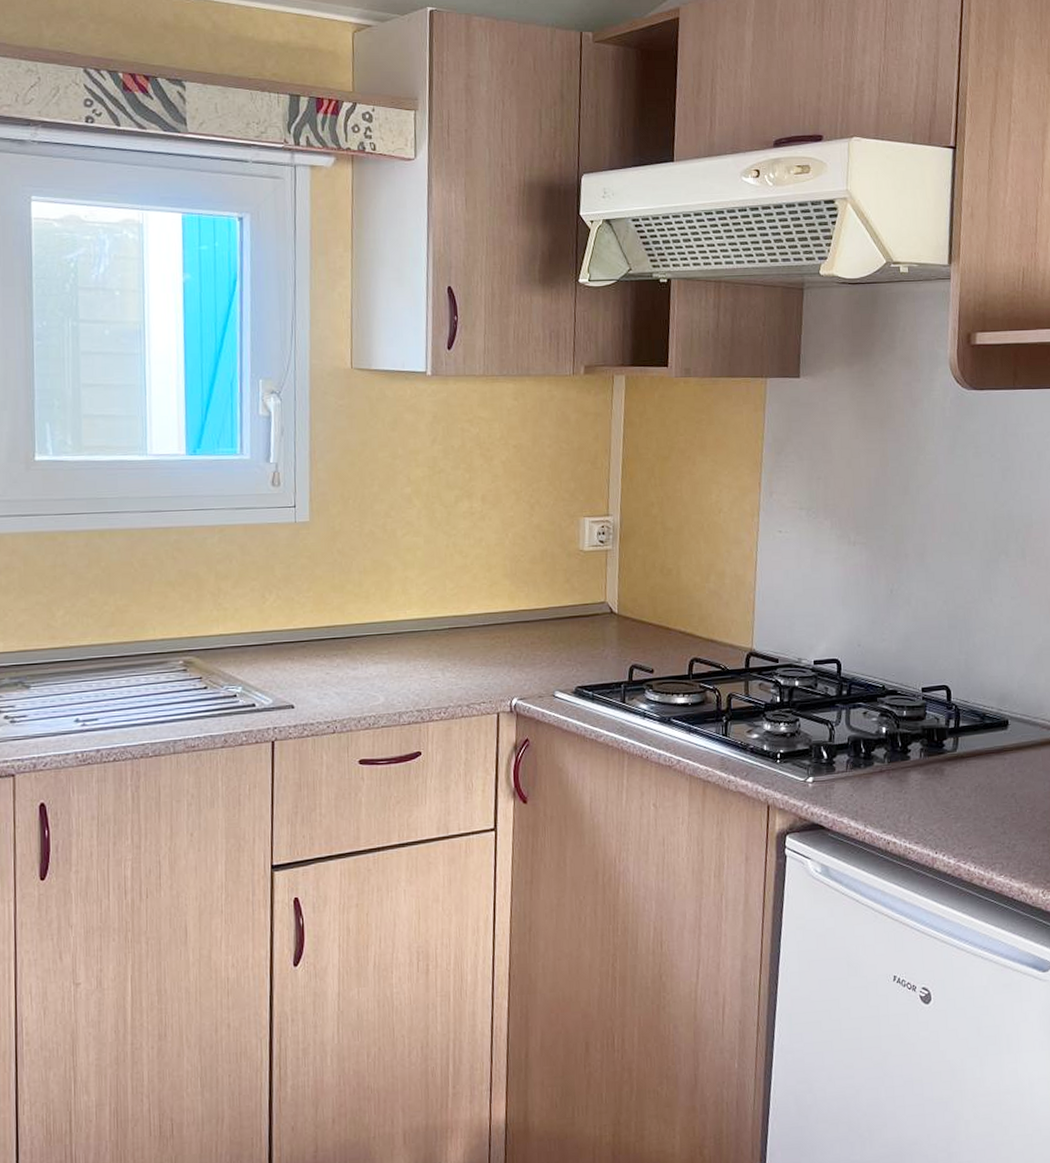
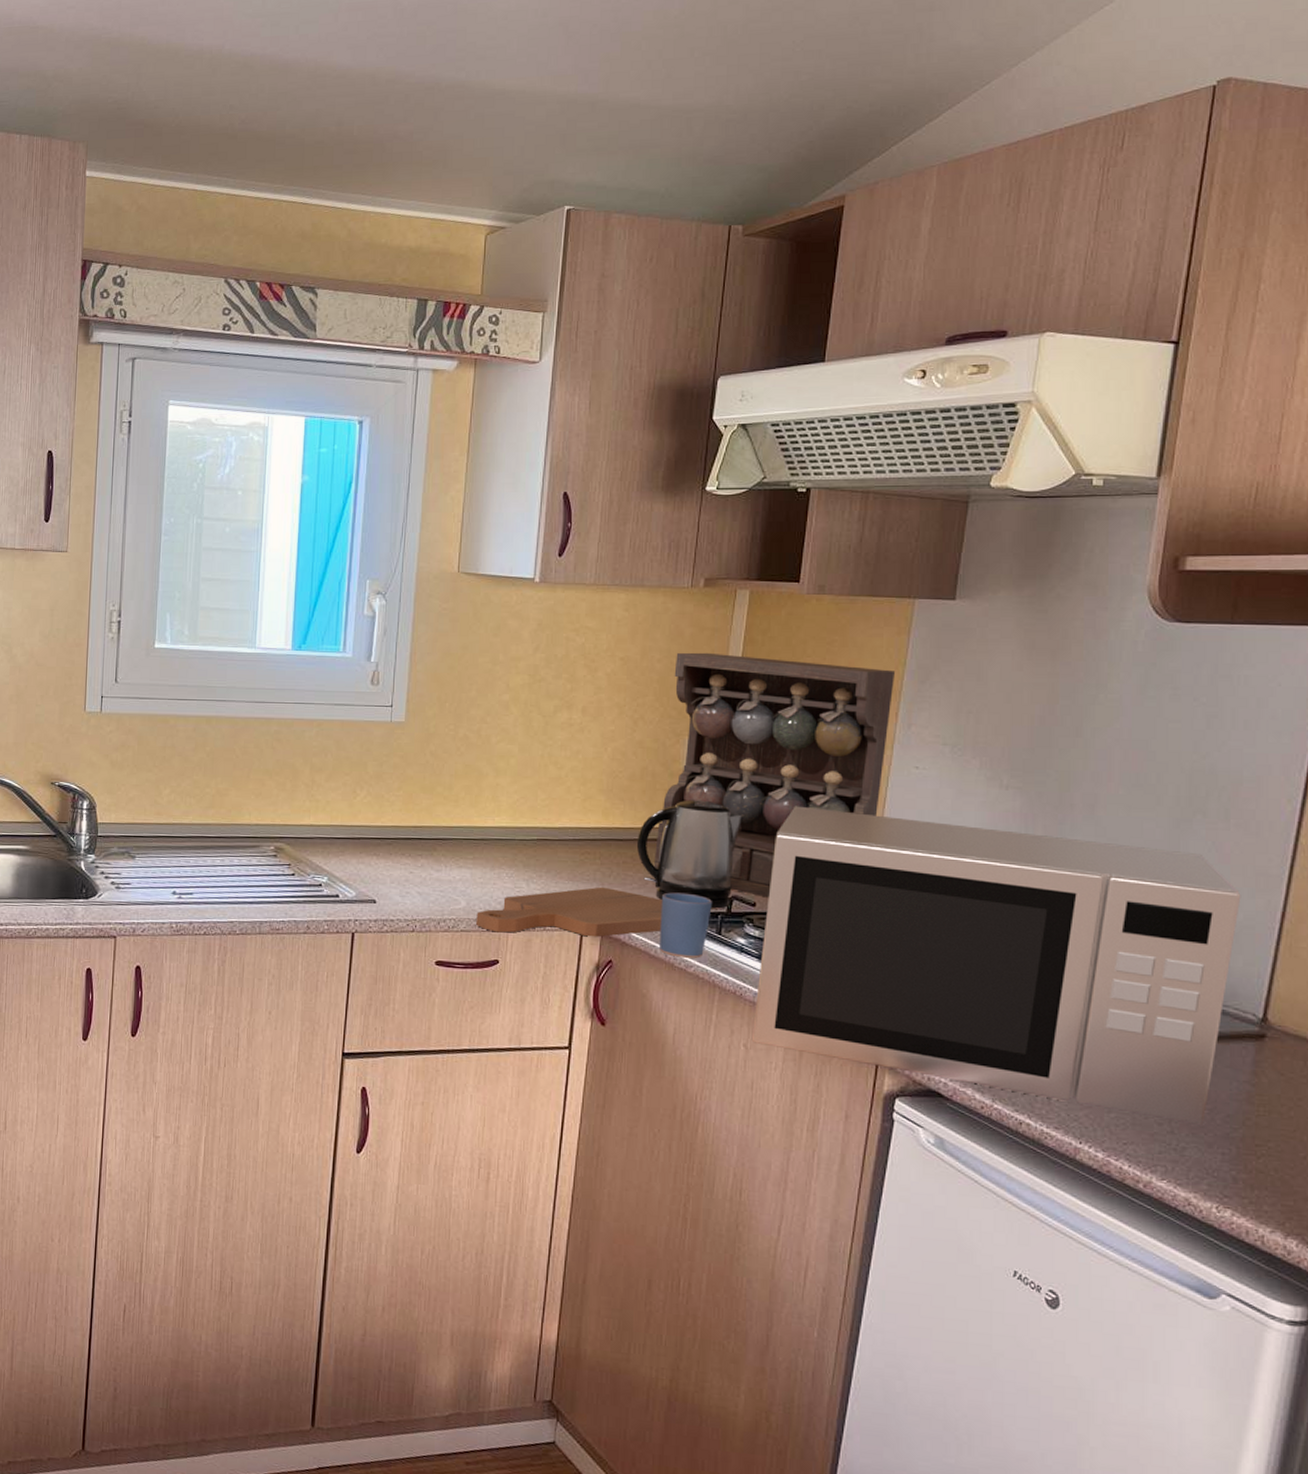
cutting board: none [396,668,572,725] -> present [476,887,662,938]
kettle: none [543,576,636,679] -> present [637,800,743,909]
spice rack: none [559,436,756,664] -> present [653,652,895,898]
mug: none [569,666,615,729] -> present [658,892,712,958]
microwave: none [659,575,1040,825] -> present [751,806,1241,1126]

